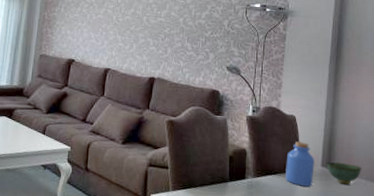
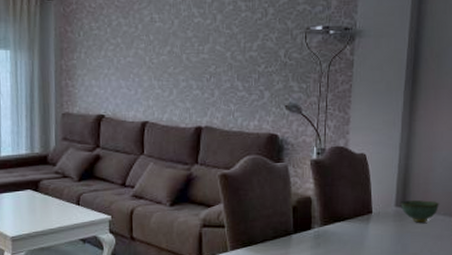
jar: present [285,142,315,187] -> none [356,182,388,230]

